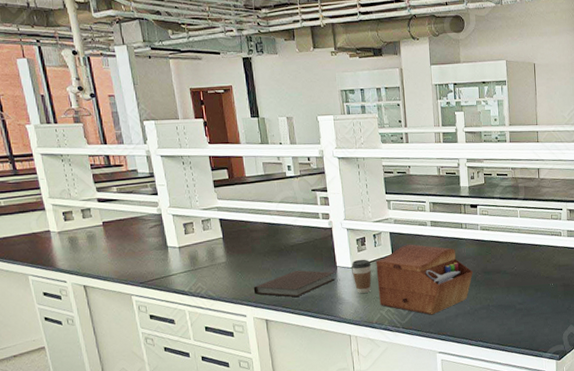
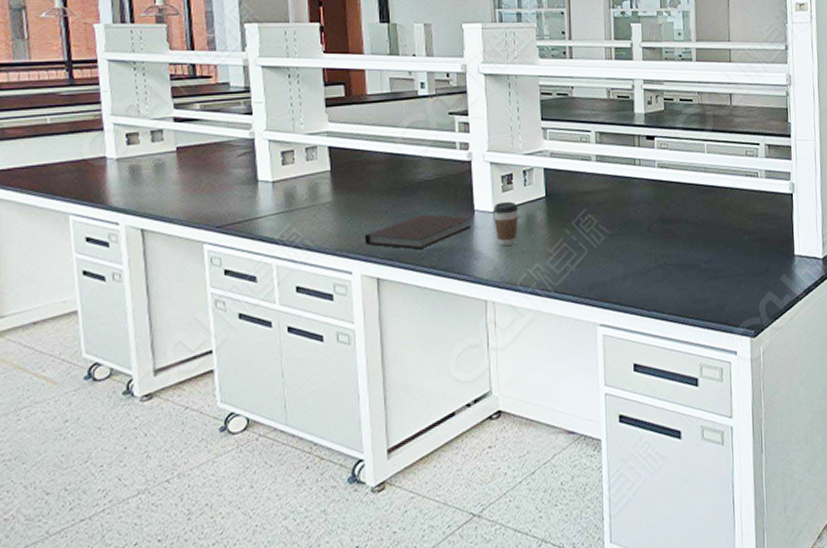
sewing box: present [376,244,473,315] -> none [524,183,647,276]

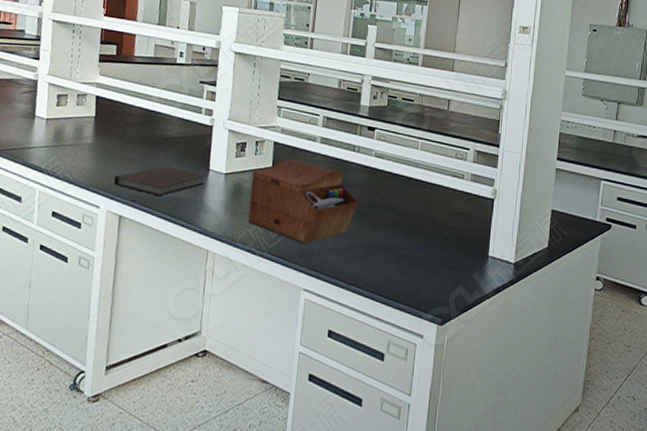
coffee cup: present [493,201,519,246] -> none [224,166,248,205]
sewing box: none [524,183,647,276] -> present [248,158,358,244]

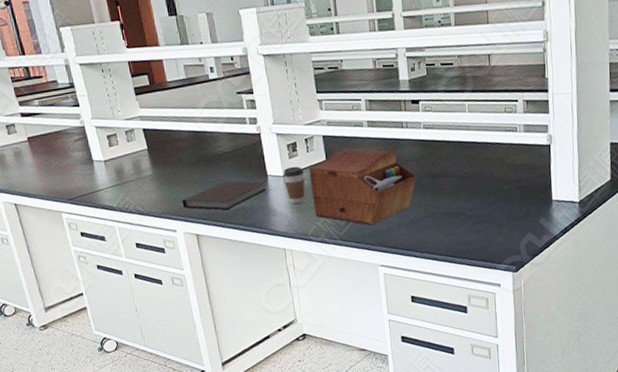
coffee cup: none [224,166,248,205] -> present [283,166,305,204]

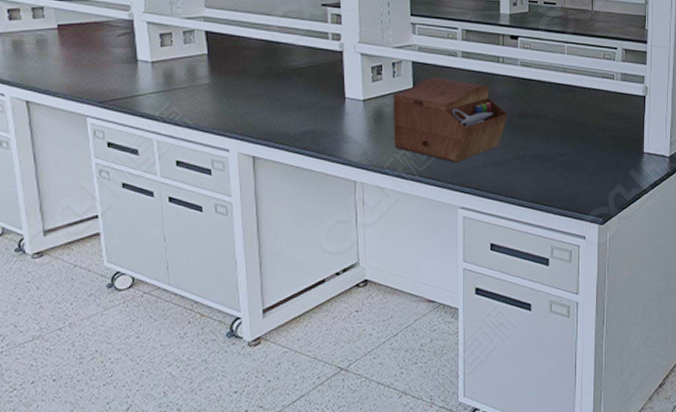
notebook: present [182,180,266,210] -> none [240,99,341,132]
coffee cup: present [283,166,305,204] -> none [363,91,388,131]

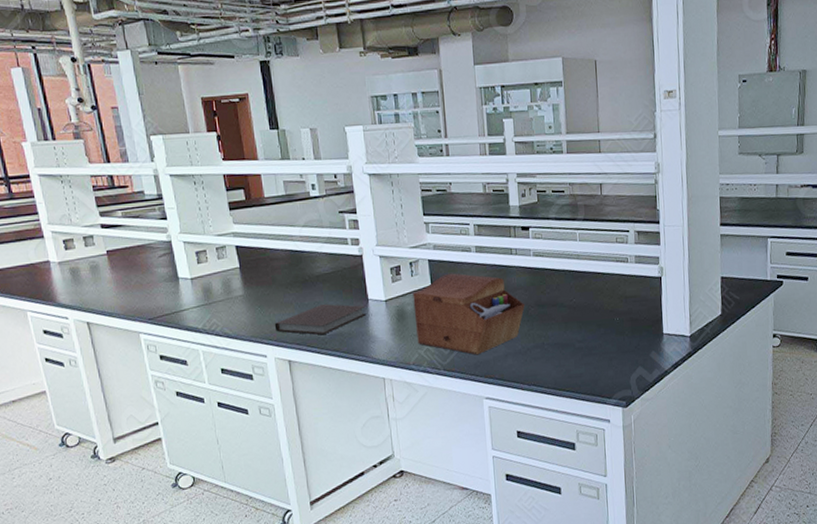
notebook: none [240,99,341,132] -> present [274,303,366,335]

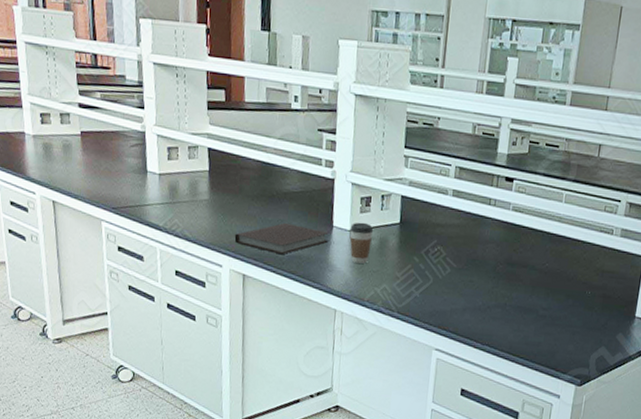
coffee cup: none [385,290,408,330] -> present [349,222,374,264]
sewing box: present [413,273,525,355] -> none [376,213,494,304]

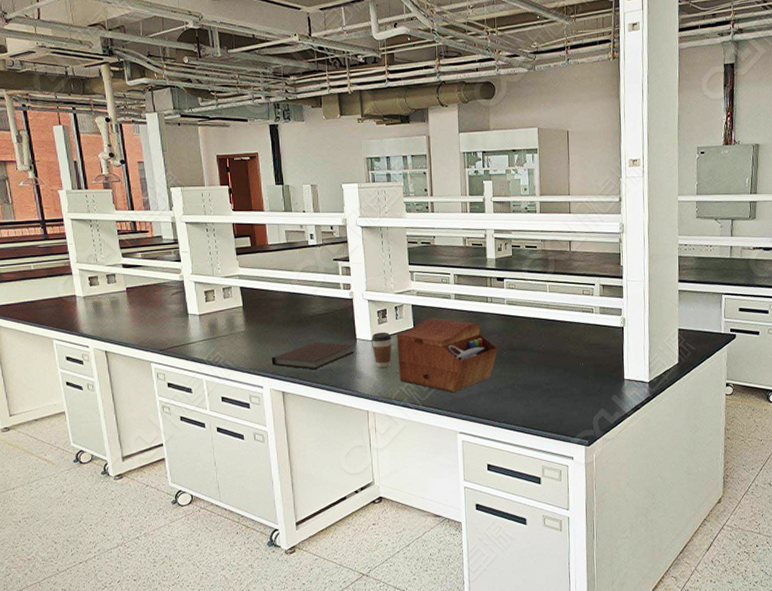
sewing box: none [376,213,494,304] -> present [397,317,498,393]

